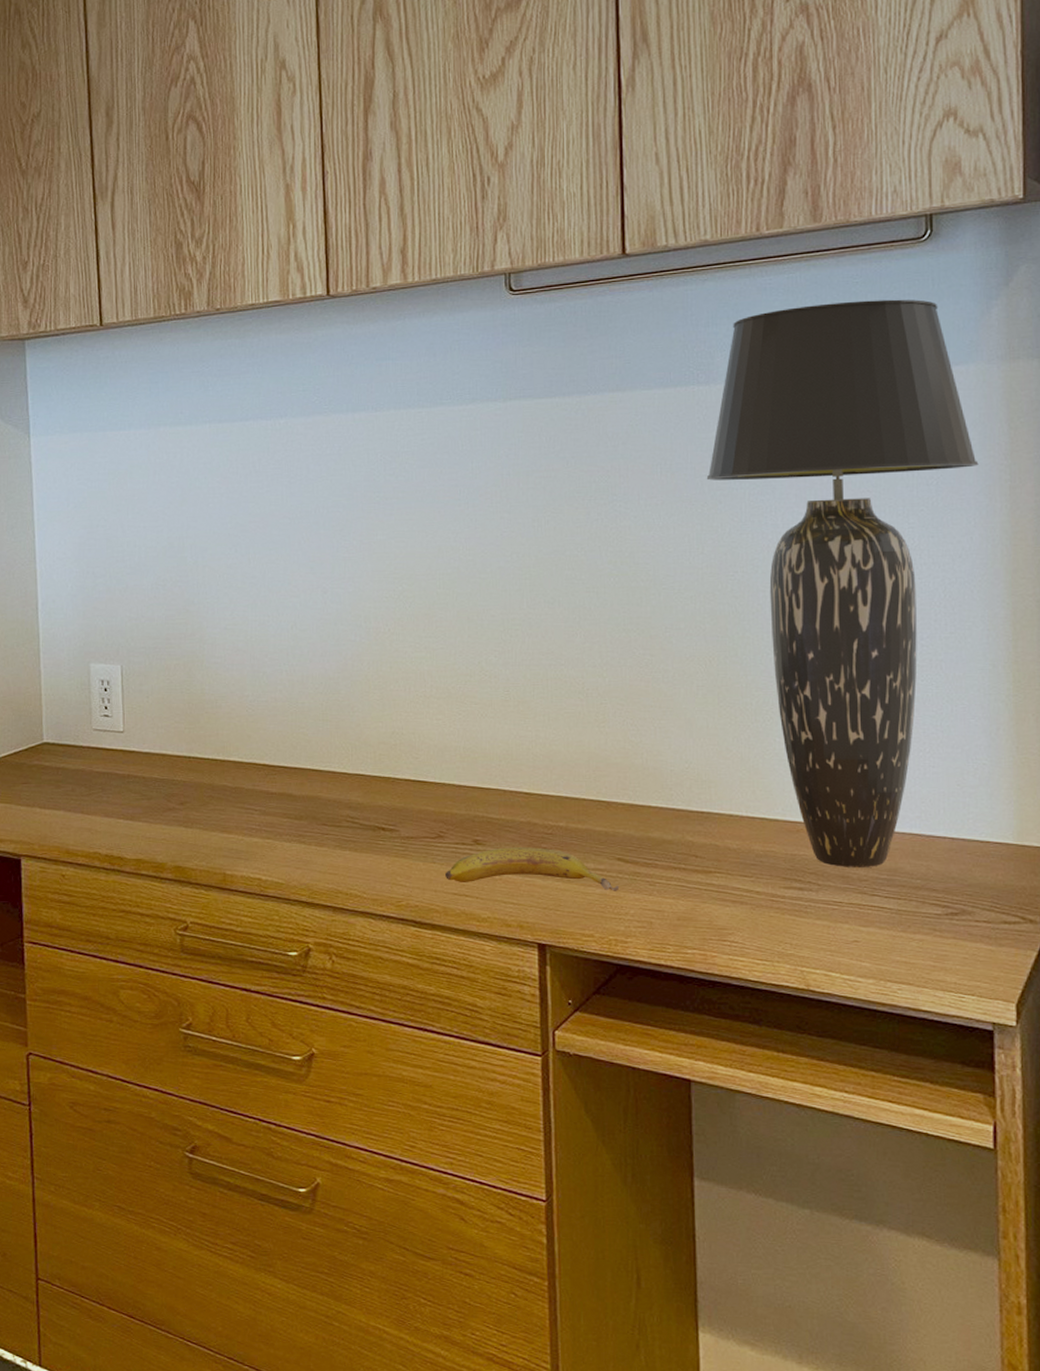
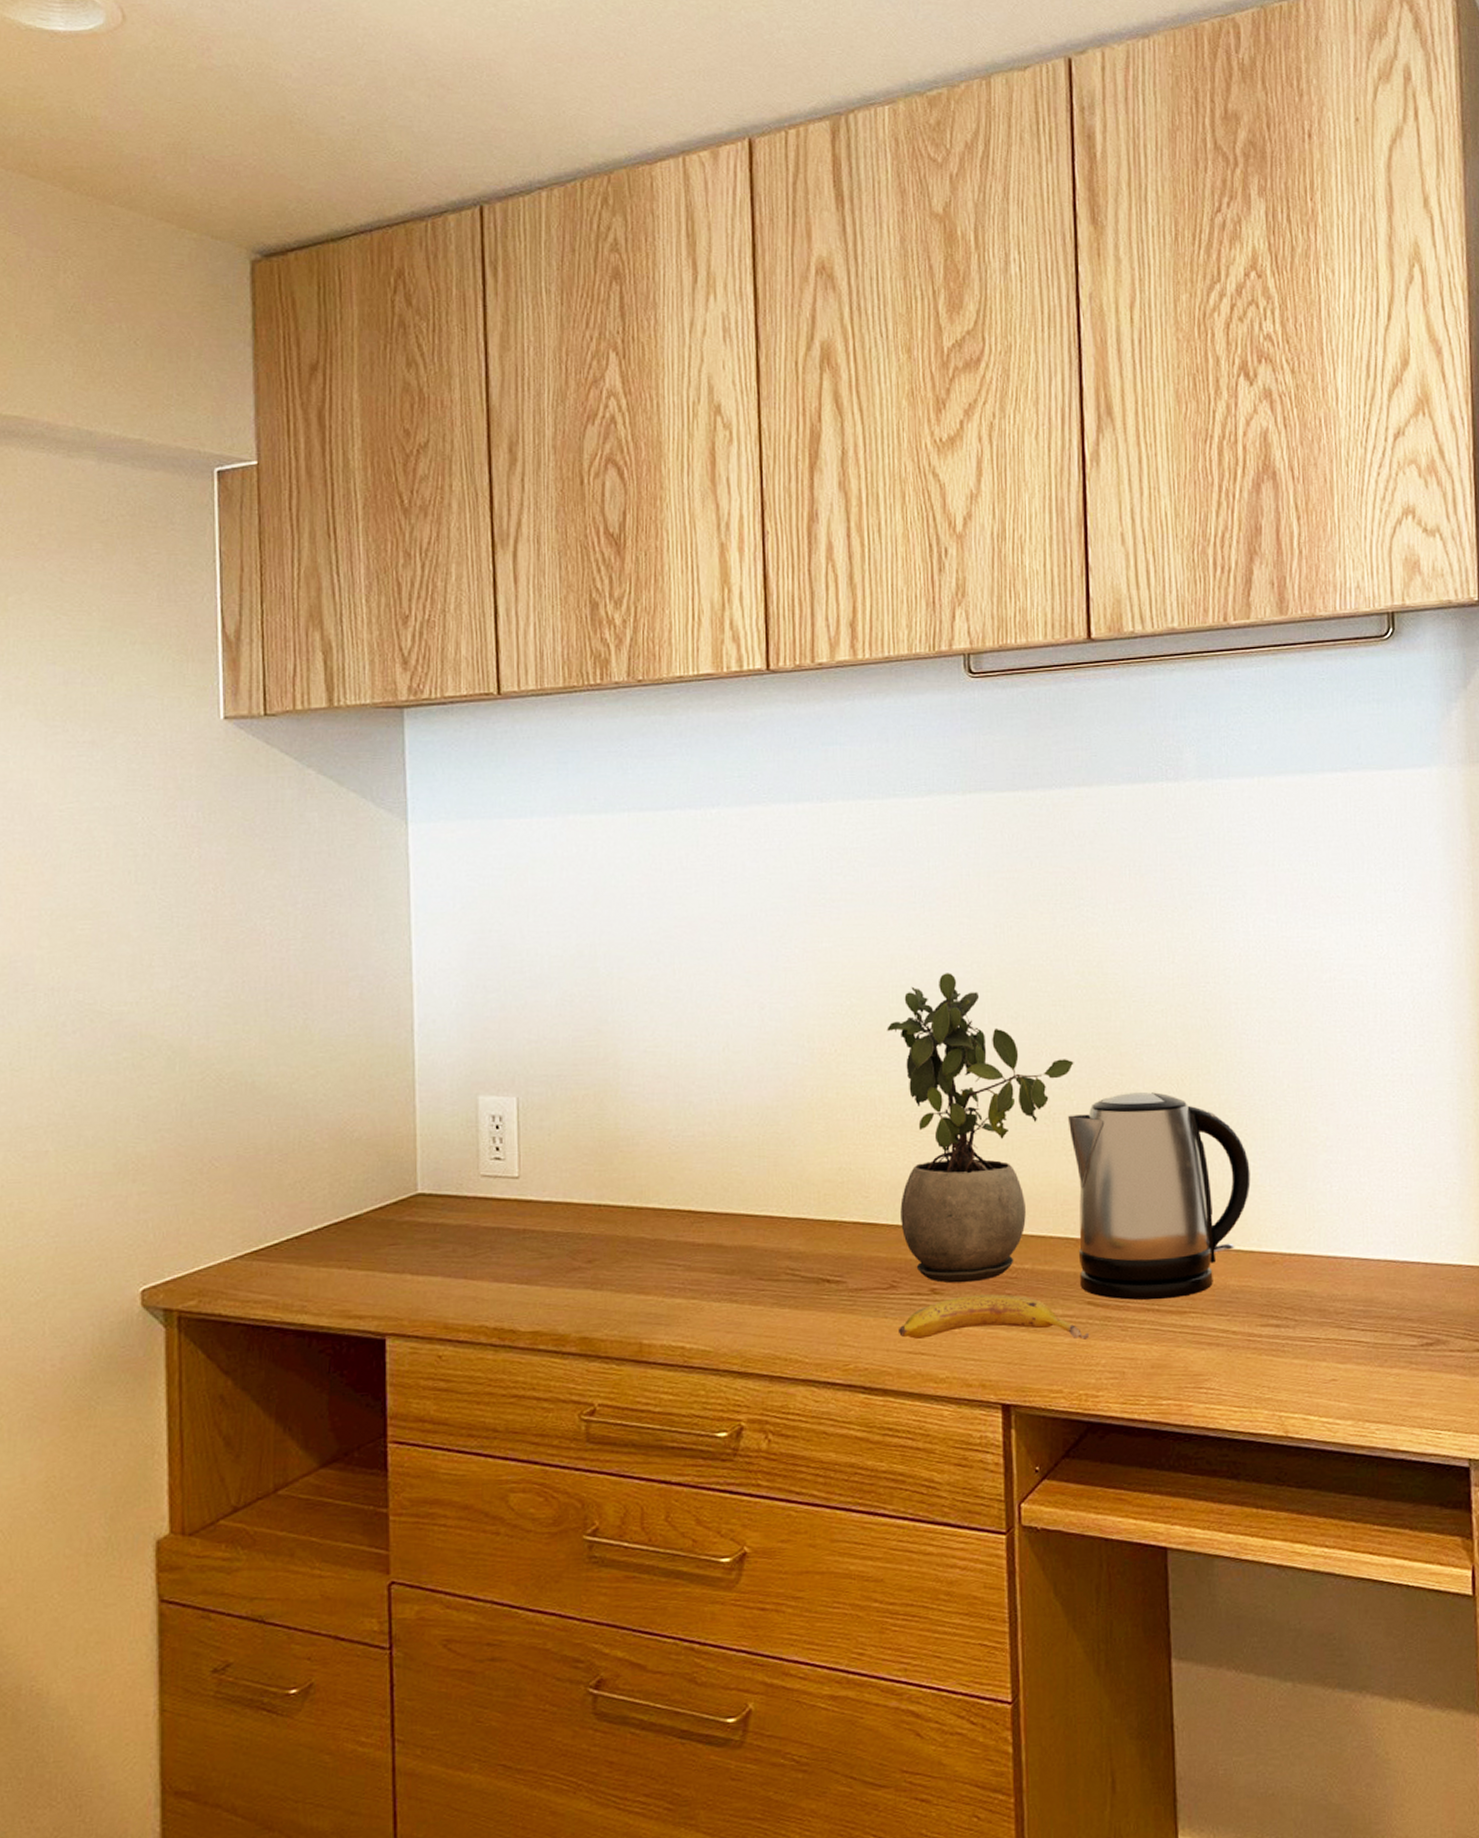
potted plant: none [434,562,607,836] -> present [887,973,1074,1284]
kettle: none [600,672,776,860] -> present [1067,1092,1251,1301]
table lamp: present [706,299,979,869] -> none [1176,698,1443,1301]

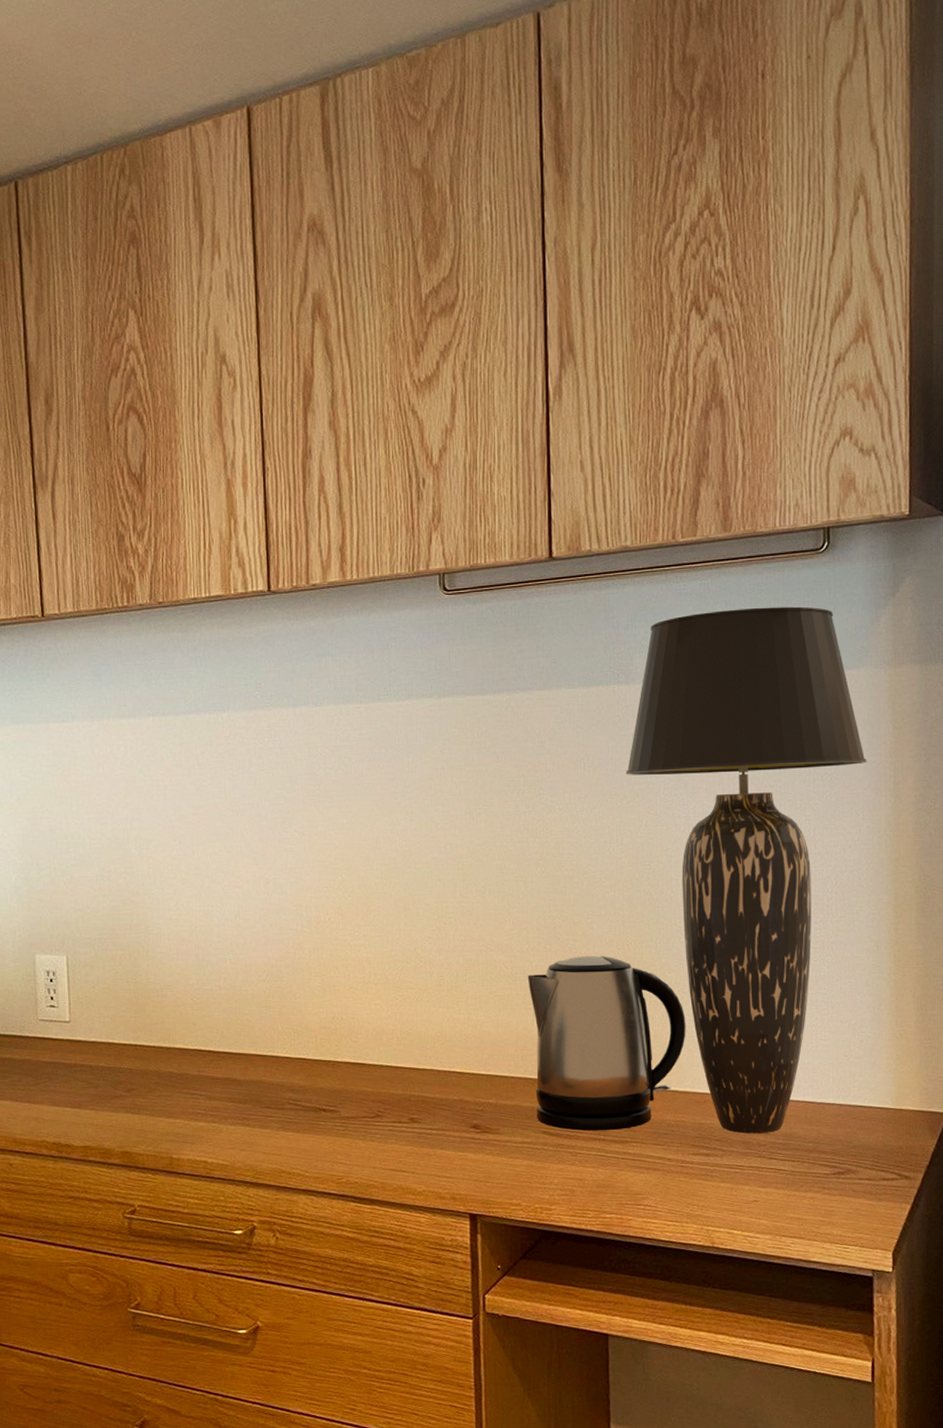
potted plant: present [887,973,1074,1284] -> none [372,853,534,1114]
fruit: present [899,1294,1089,1340] -> none [383,1123,544,1163]
table lamp: none [1176,698,1443,1301] -> present [625,606,867,1135]

